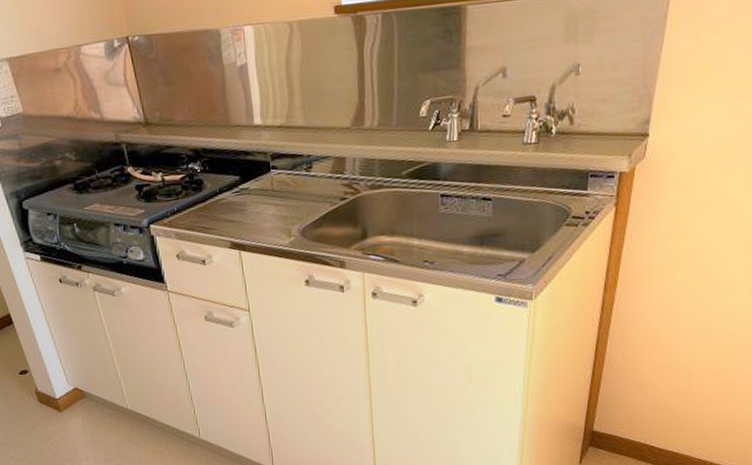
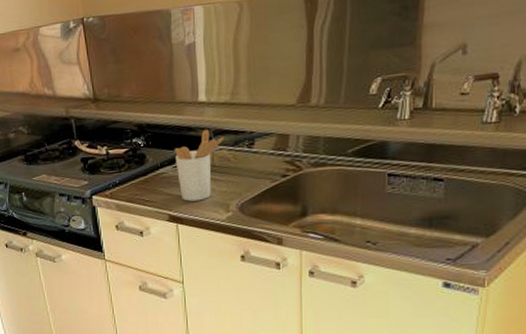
utensil holder: none [232,152,282,228] -> present [174,128,224,202]

